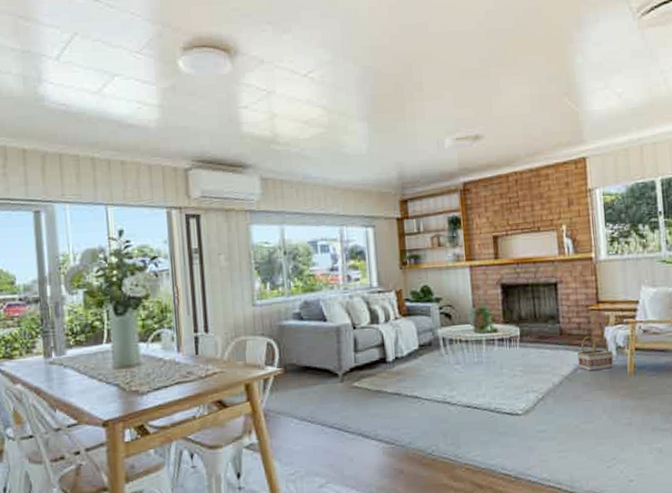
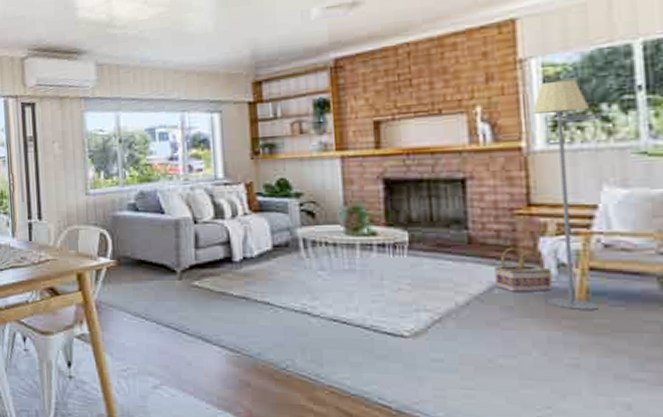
floor lamp: none [597,206,641,381] -> present [531,79,602,310]

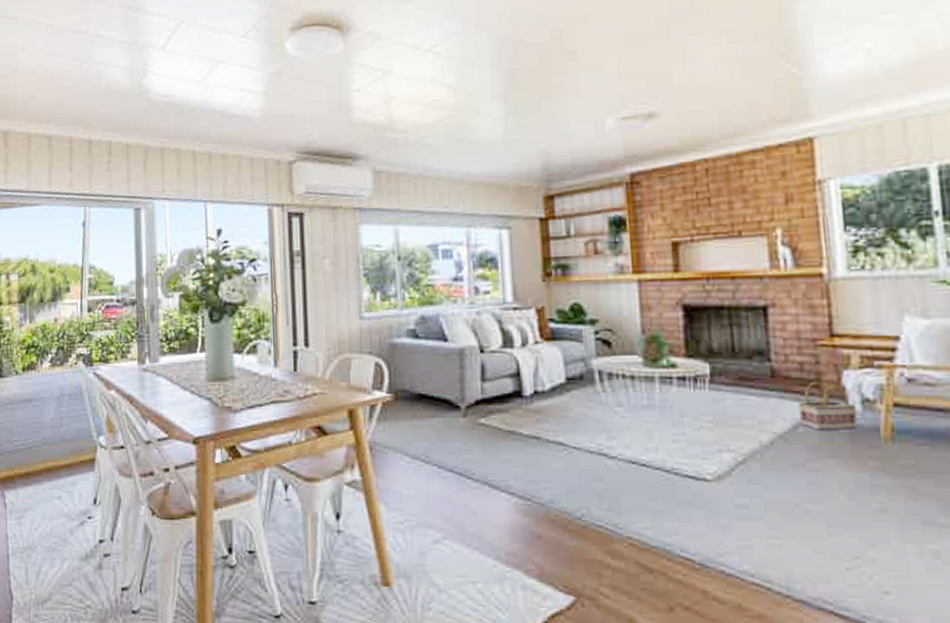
floor lamp: present [531,79,602,310] -> none [831,203,904,449]

